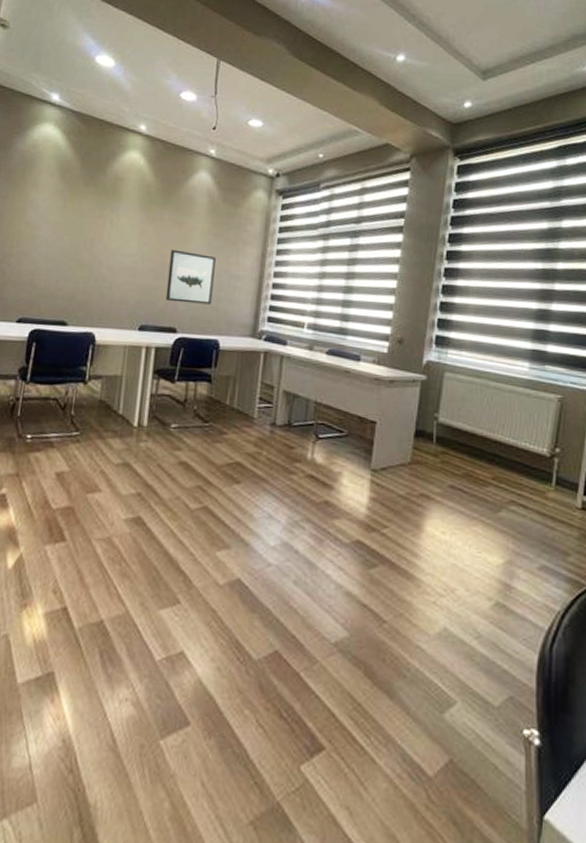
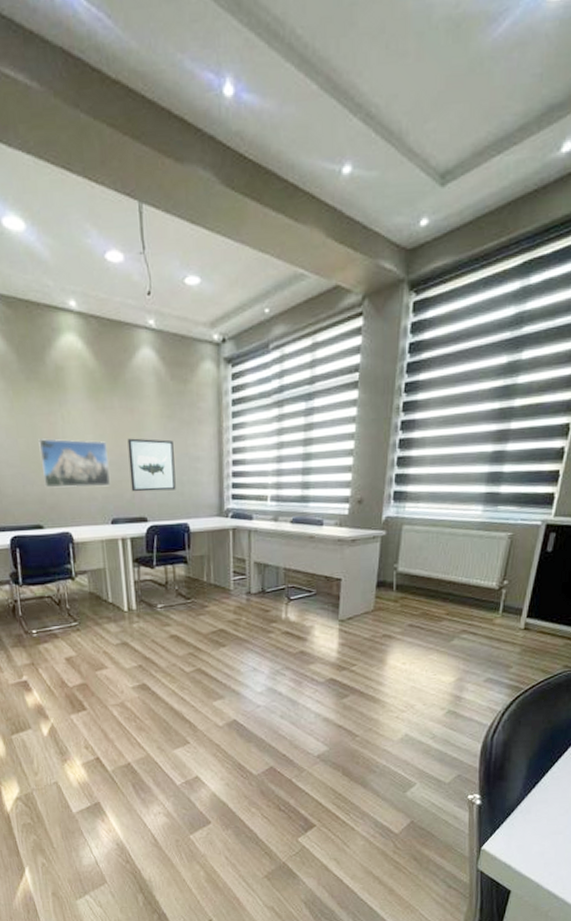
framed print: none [77,238,150,292] -> present [38,438,110,488]

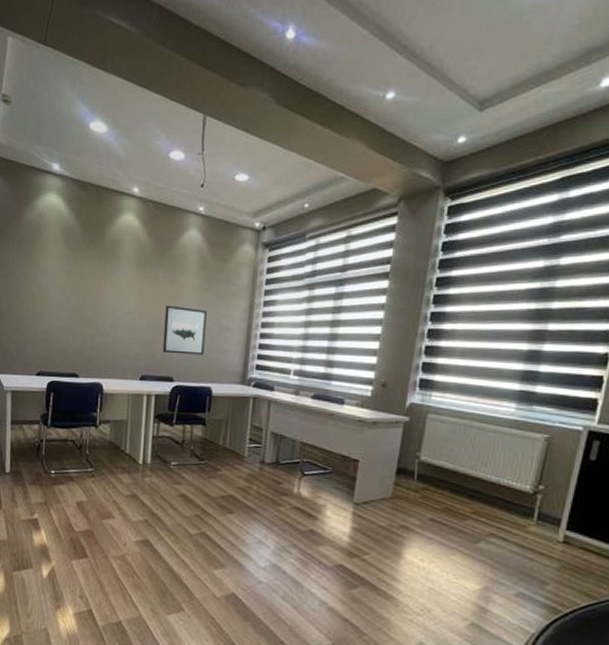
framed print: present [38,438,110,488] -> none [85,299,146,346]

